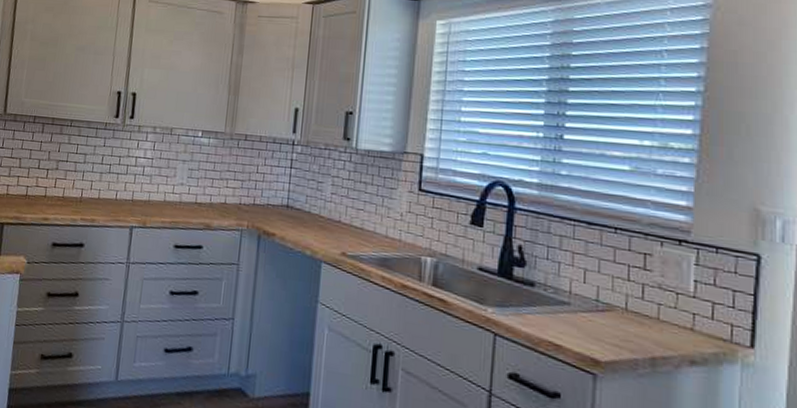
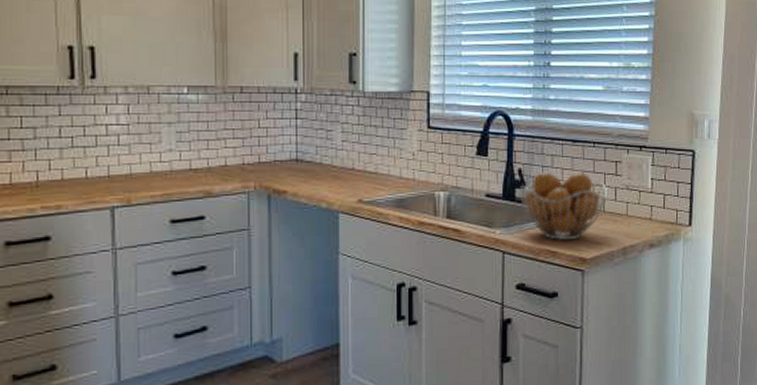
fruit basket: none [518,252,633,336] -> present [519,171,608,241]

